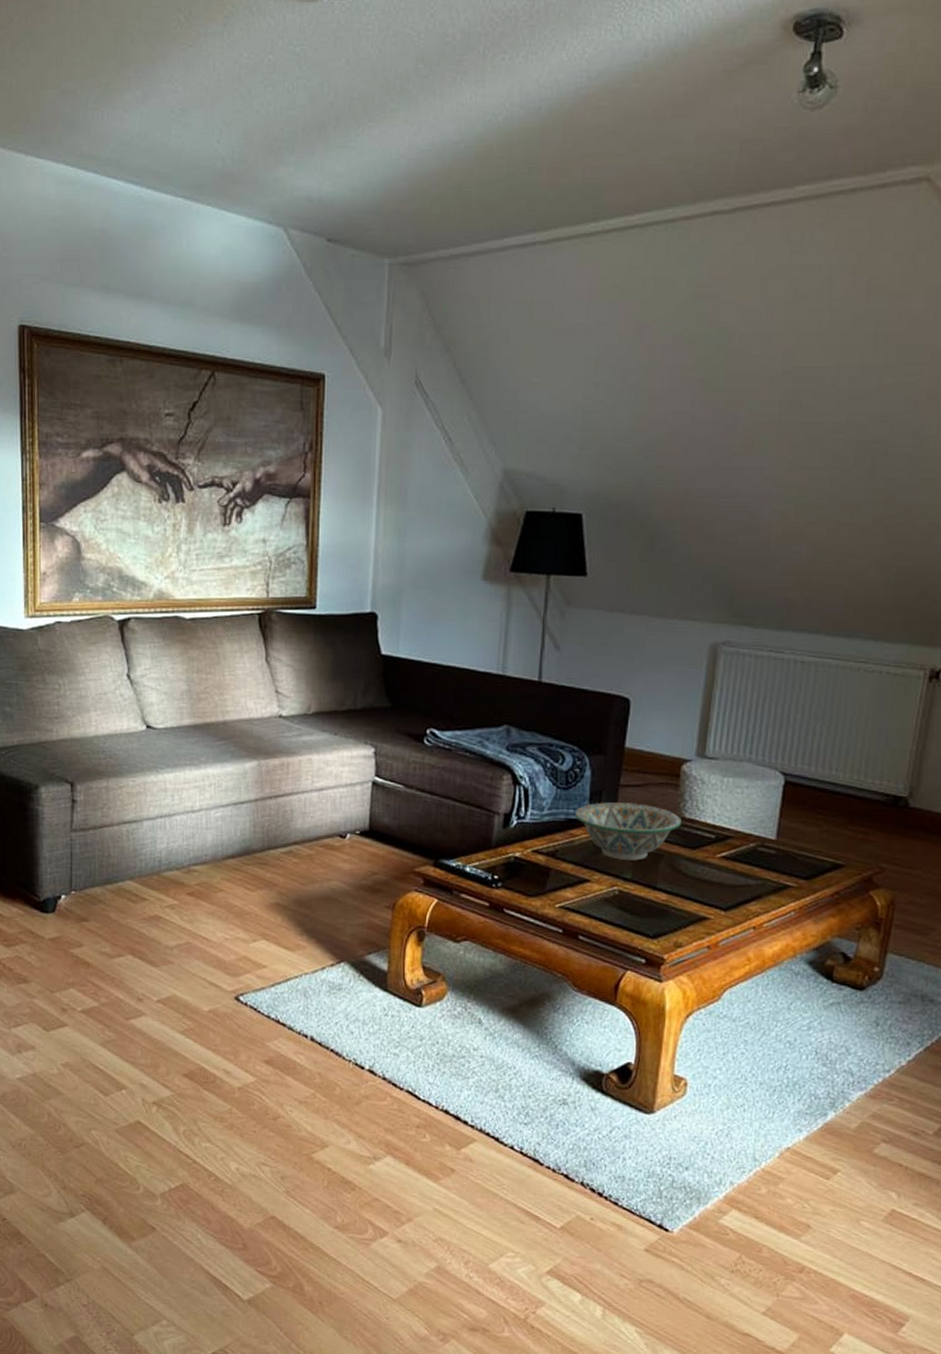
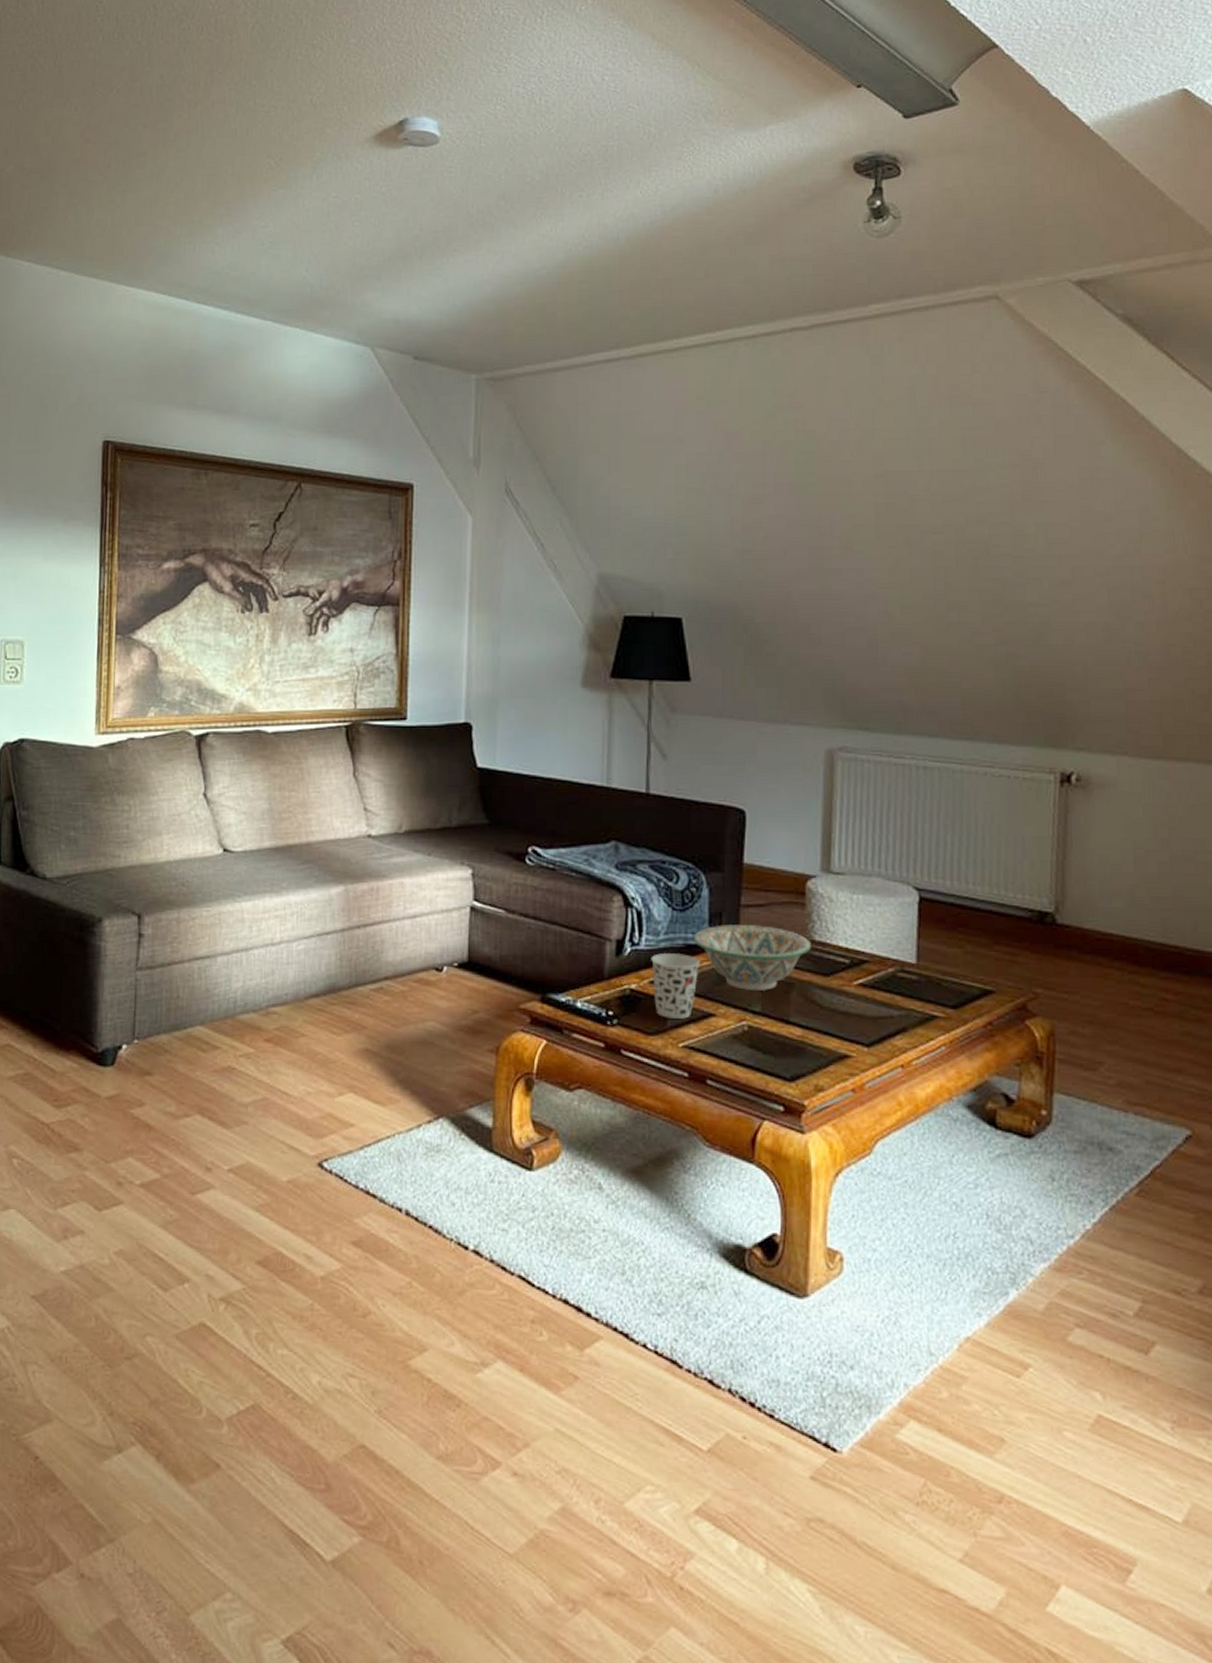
cup: none [535,826,580,883] -> present [651,953,701,1019]

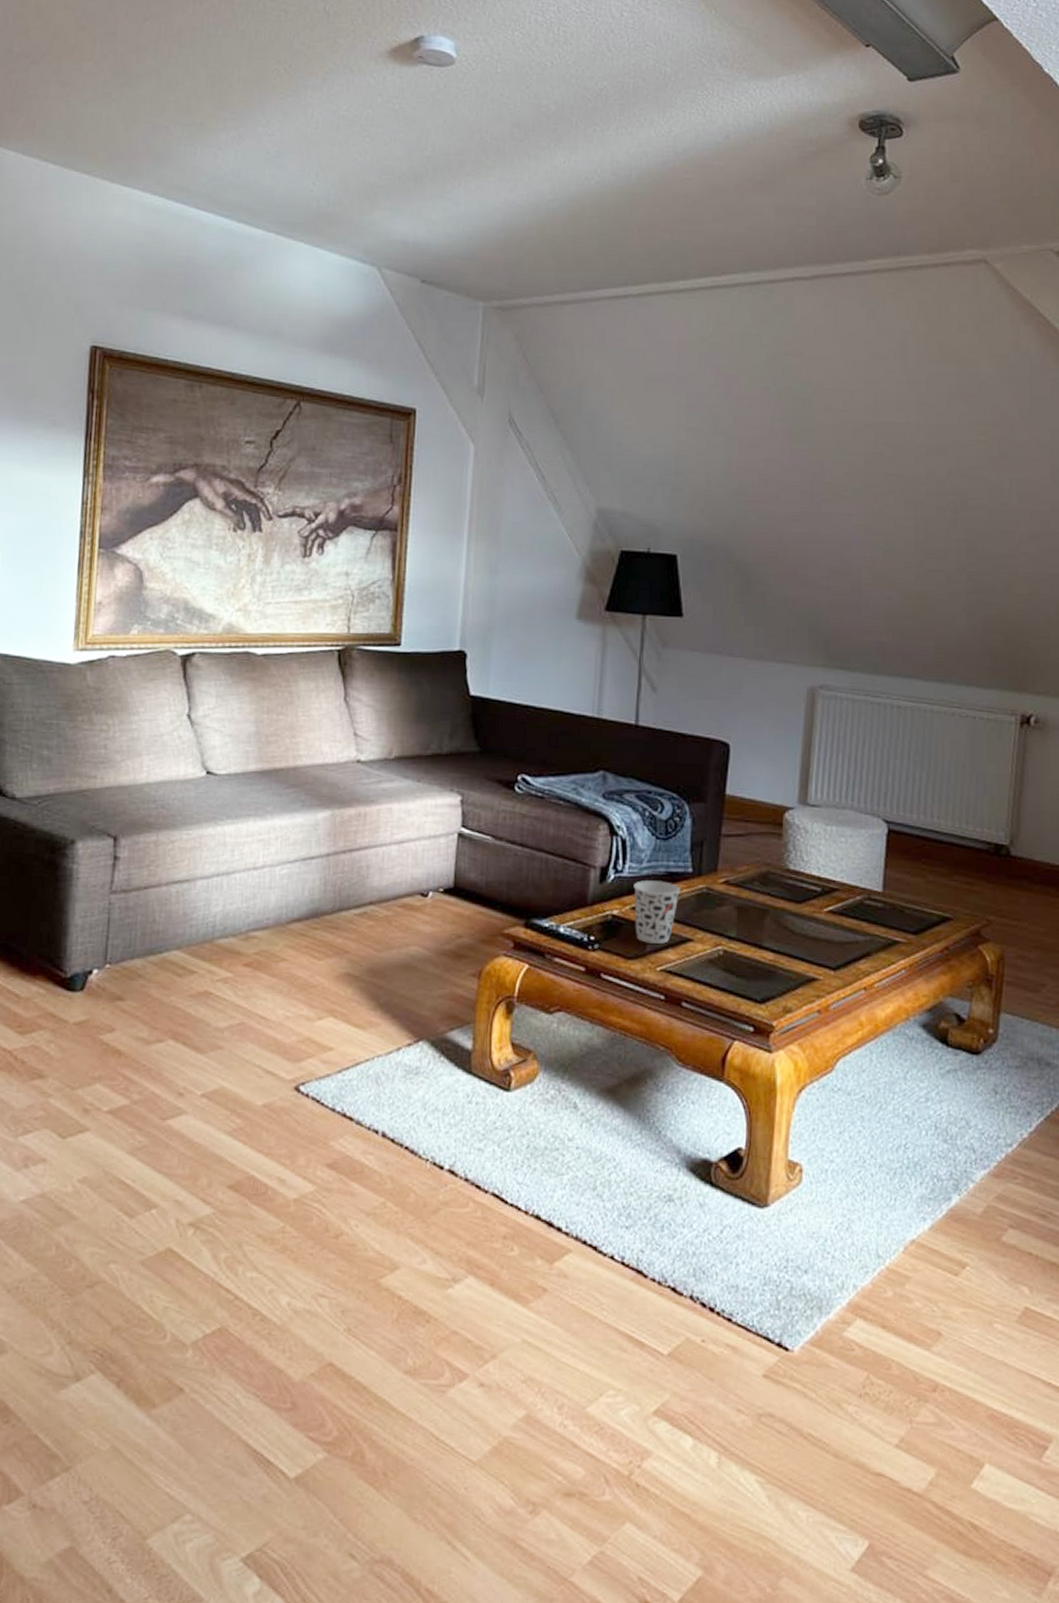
decorative bowl: present [693,925,811,990] -> none [675,853,786,917]

